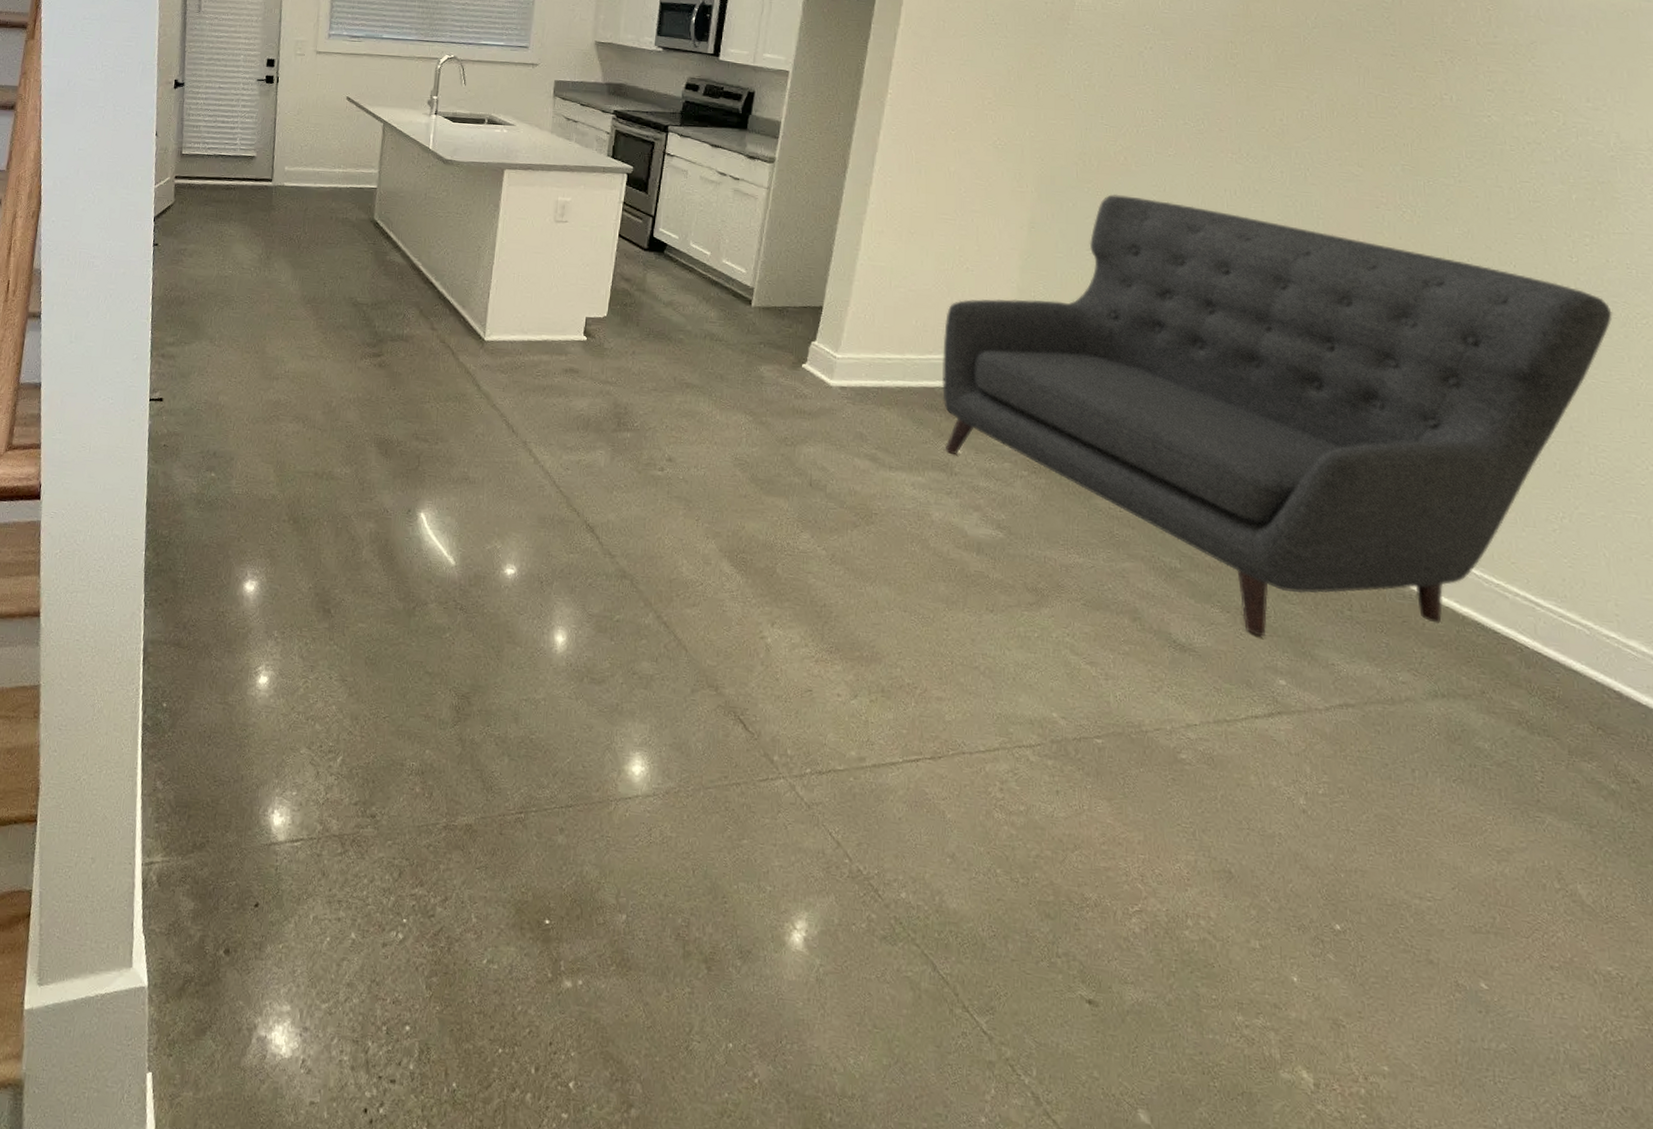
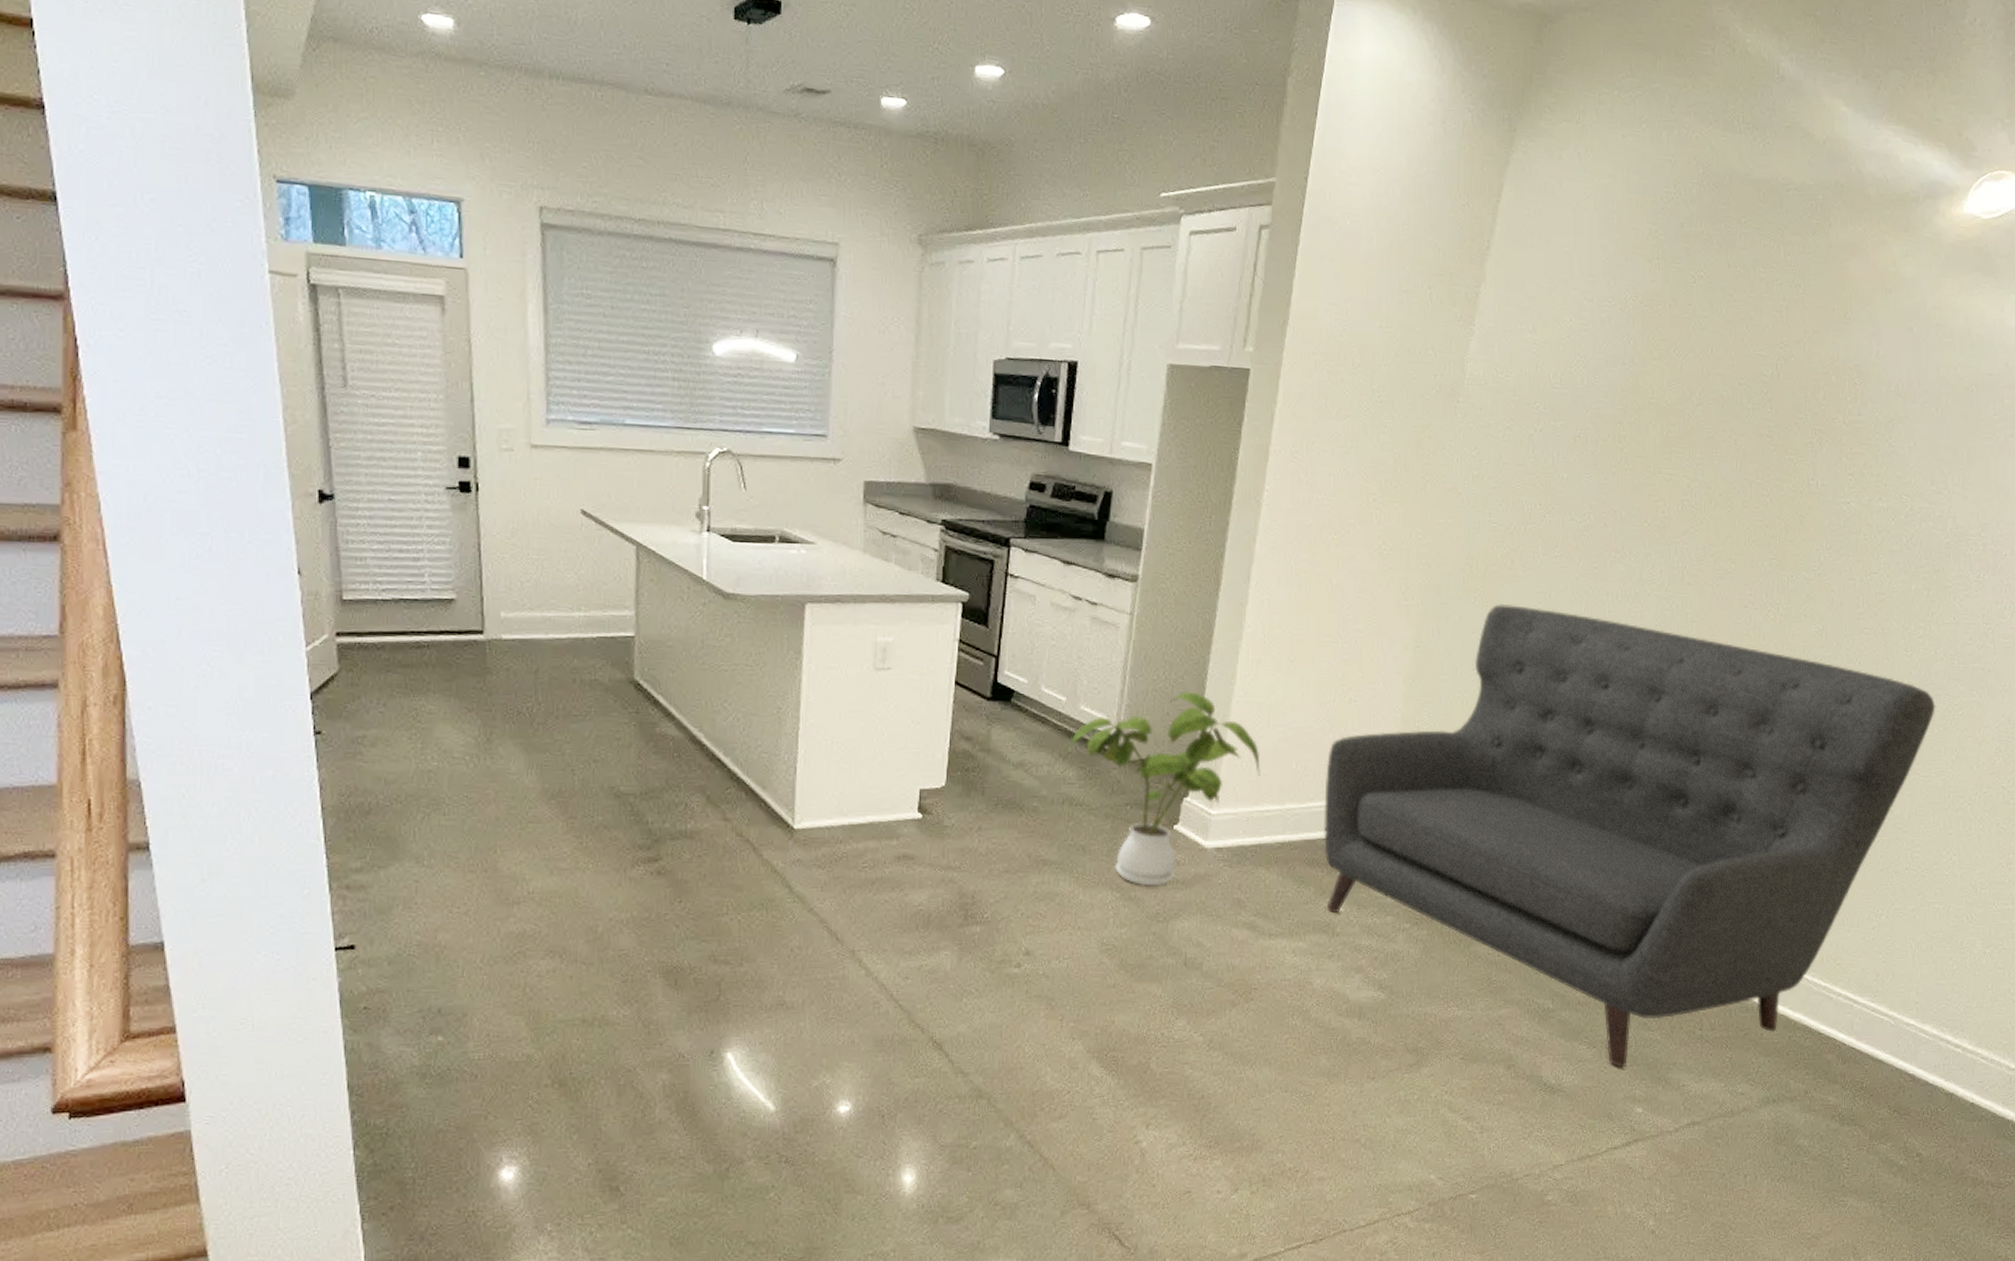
house plant: none [709,253,882,415] -> present [1066,691,1260,886]

